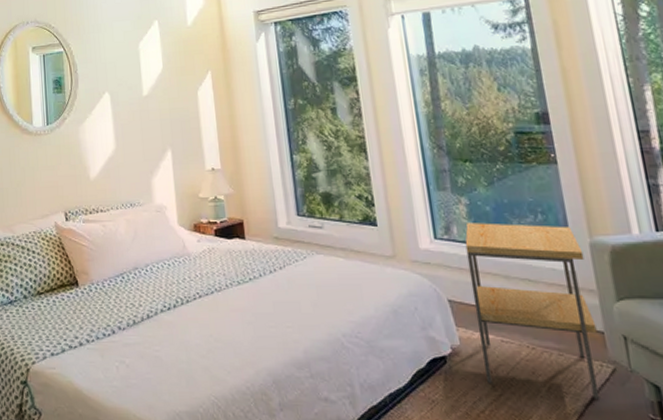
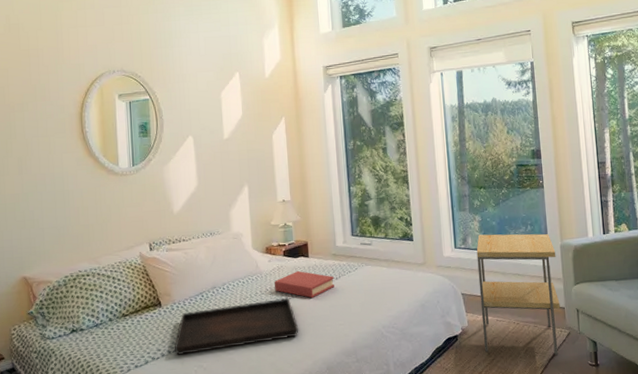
serving tray: none [92,287,237,346] -> present [174,297,299,355]
hardback book: none [204,254,278,291] -> present [273,270,334,299]

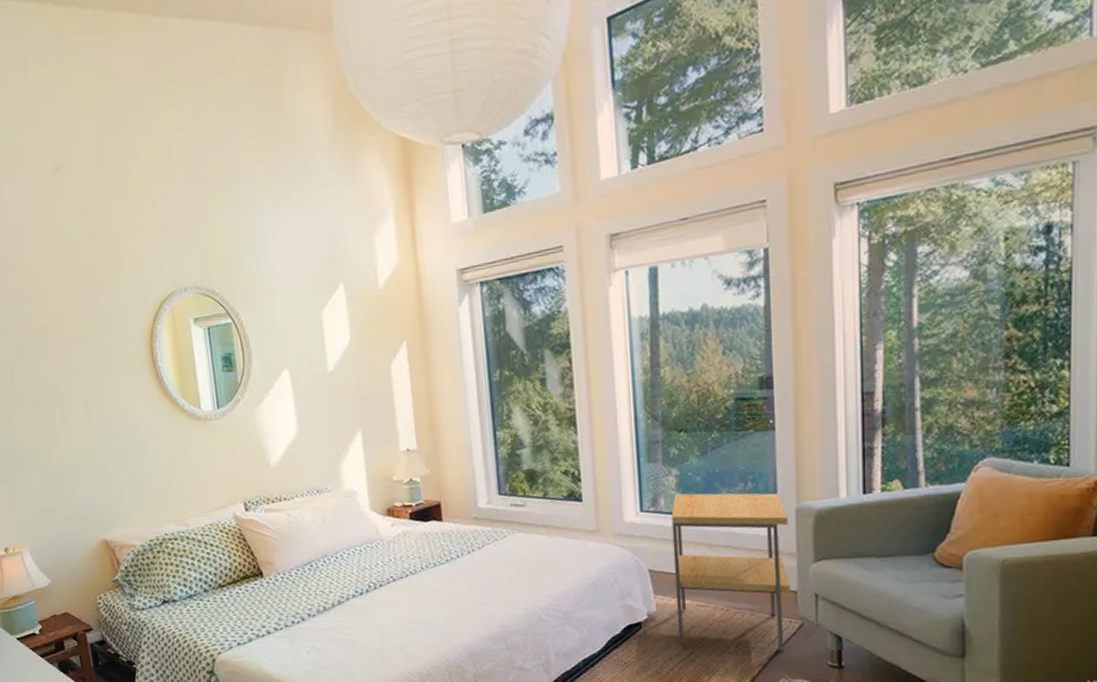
serving tray: present [174,297,299,355] -> none [281,570,432,633]
hardback book: present [273,270,334,299] -> none [398,537,476,572]

